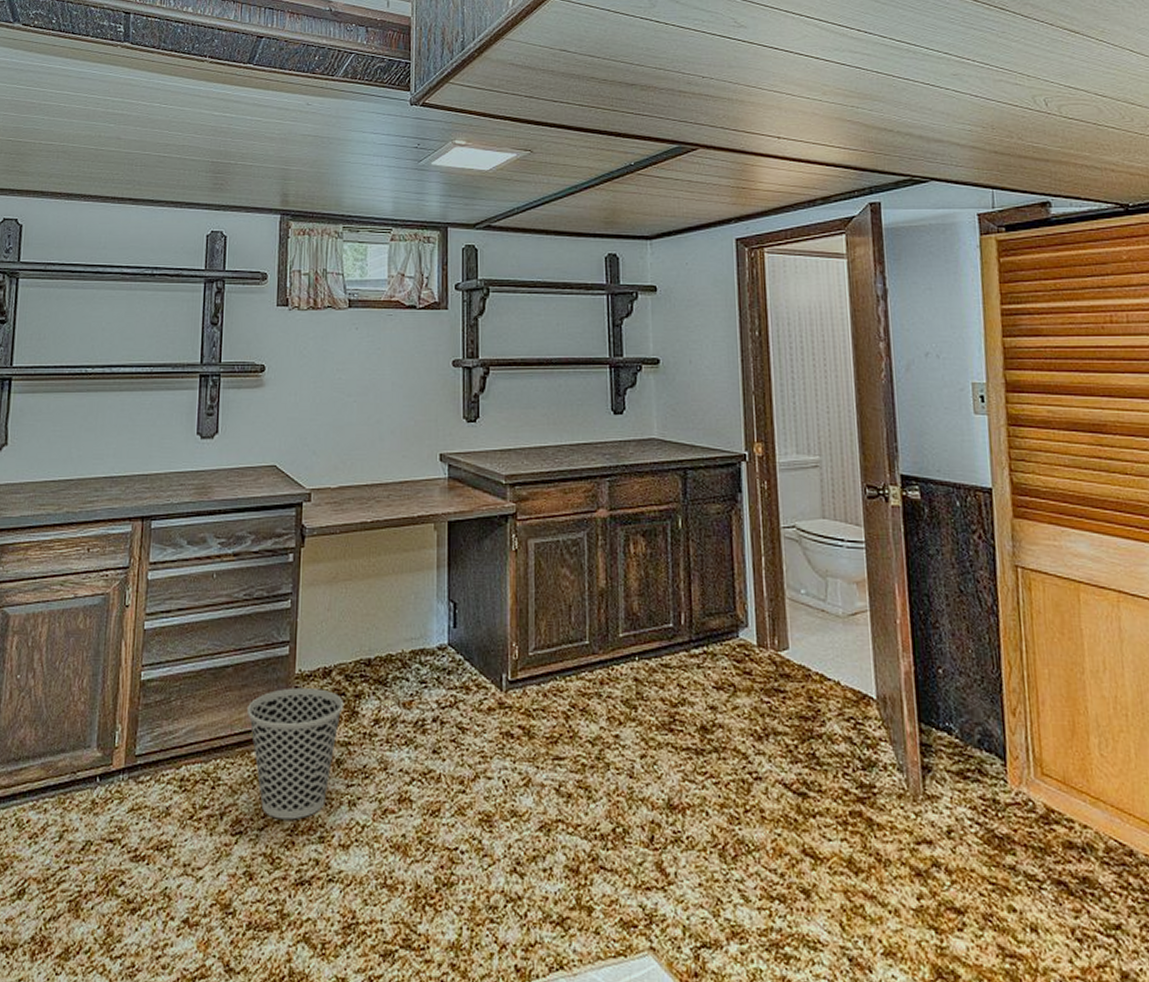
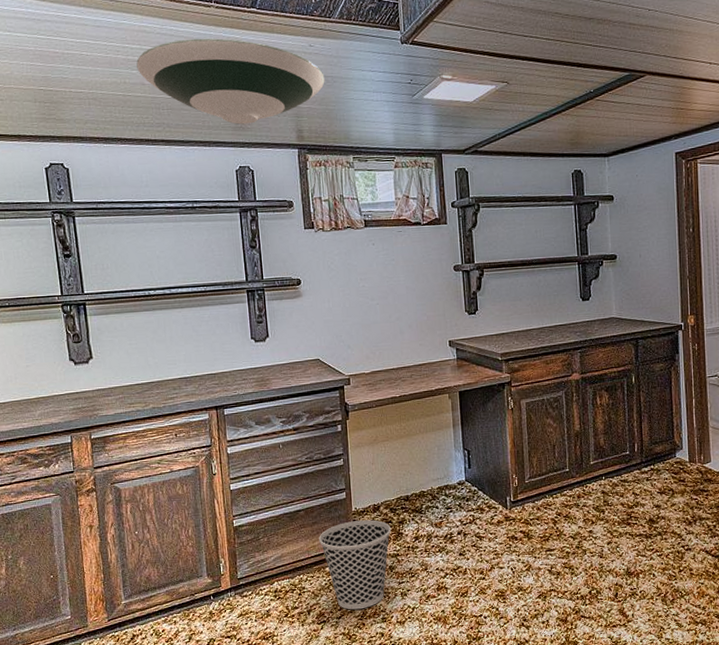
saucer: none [115,93,320,185] -> present [136,38,325,125]

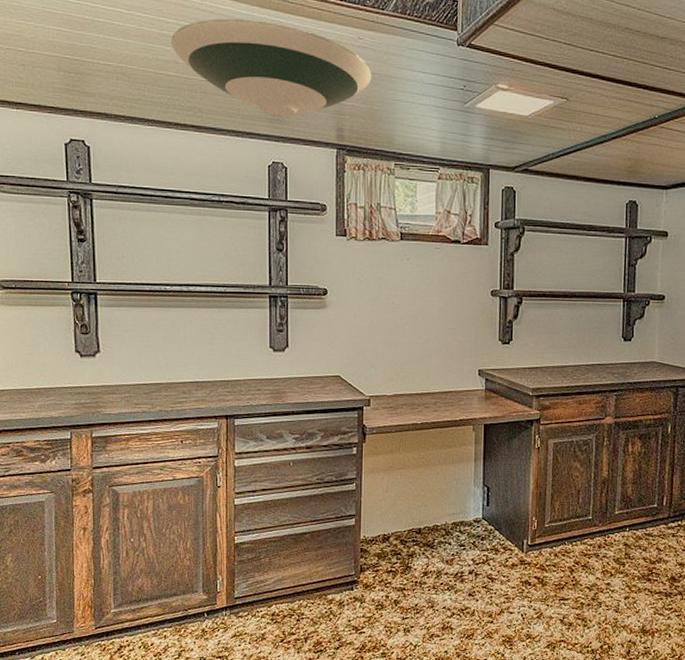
wastebasket: present [319,520,391,610] -> none [323,549,399,642]

